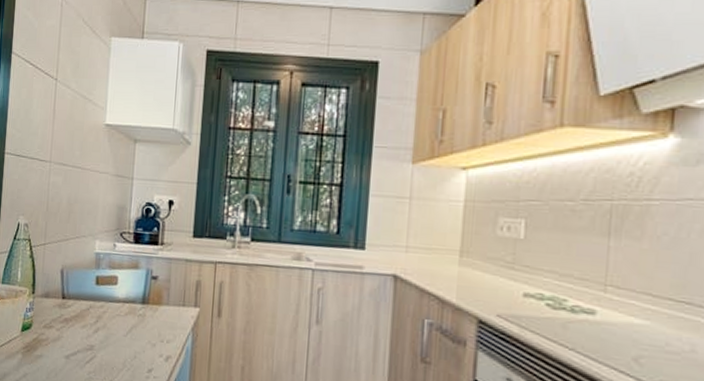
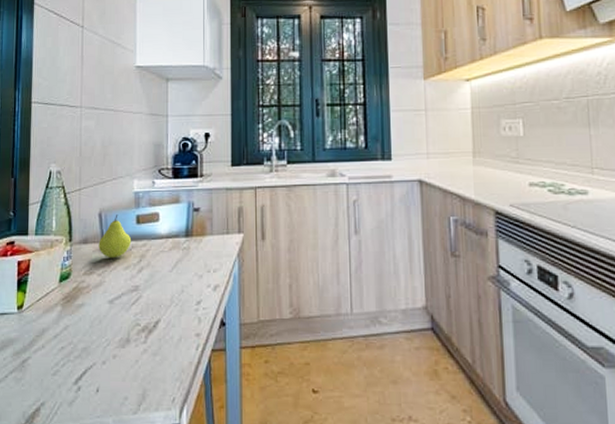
fruit: none [59,273,90,316] -> present [98,215,132,258]

